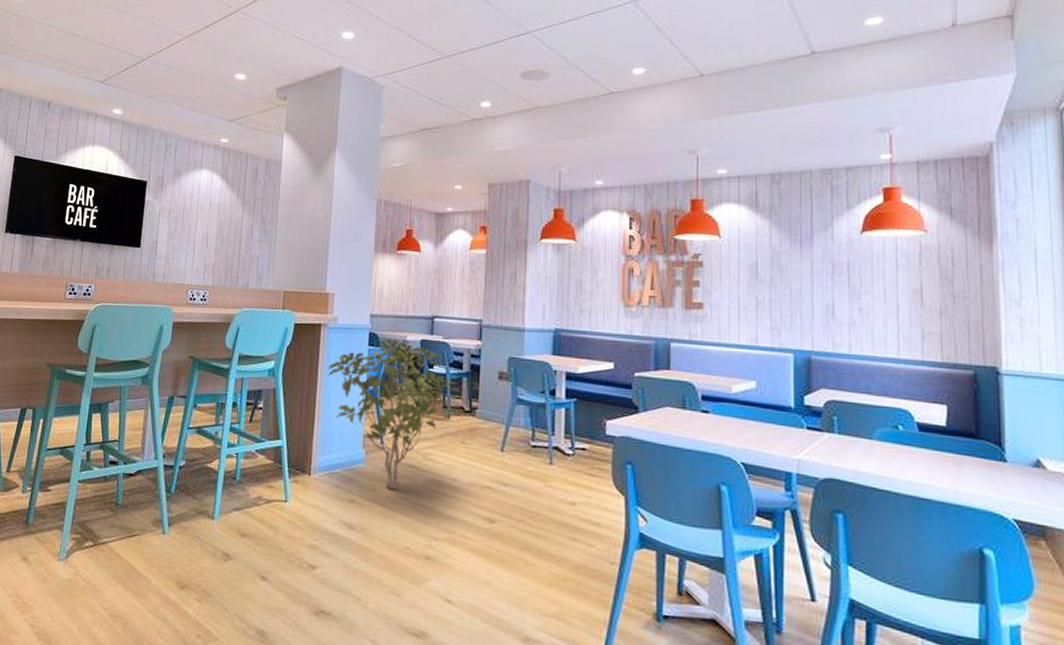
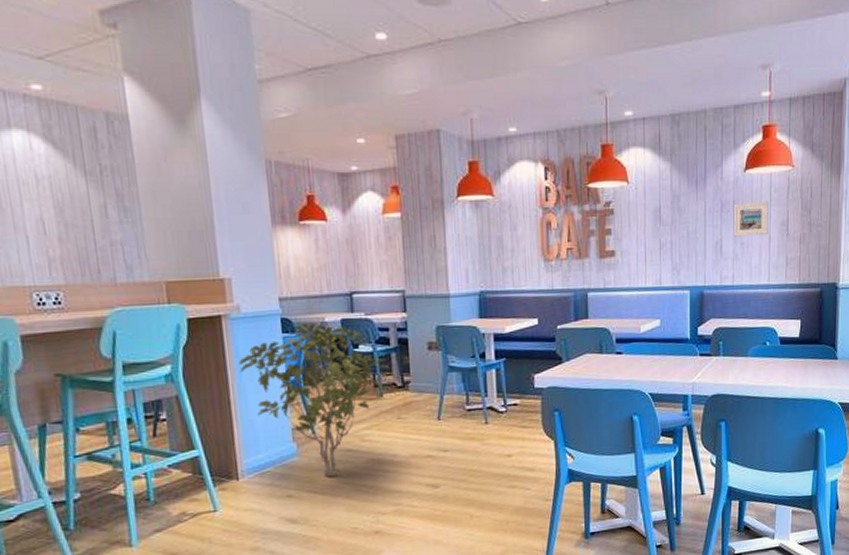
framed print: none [848,266,895,303] -> present [733,201,769,237]

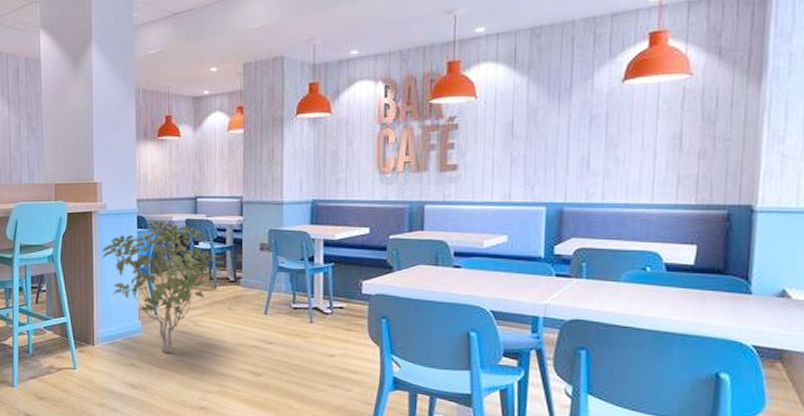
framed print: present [733,201,769,237] -> none [605,113,655,152]

